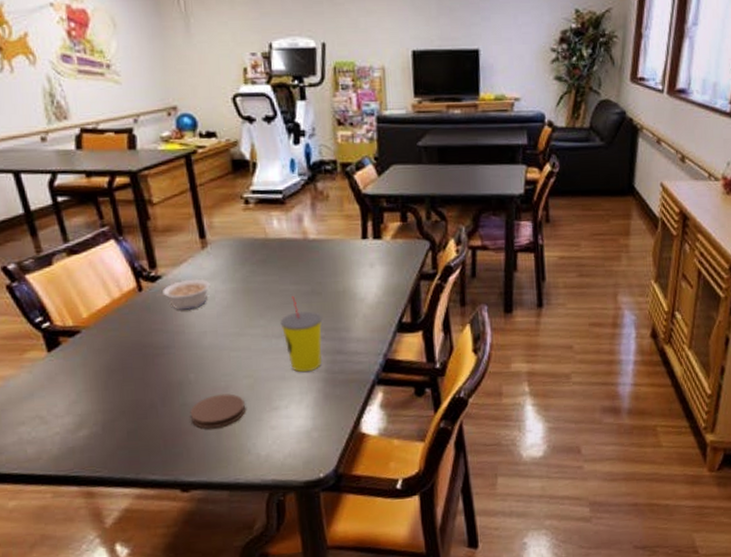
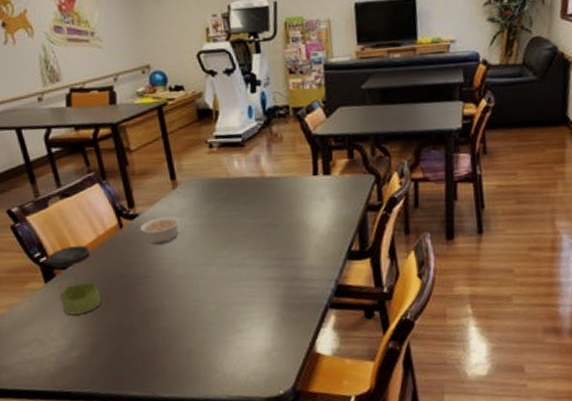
jar: none [51,309,115,389] -> present [47,244,101,315]
coaster: present [190,394,246,429] -> none [164,318,213,350]
straw: present [280,296,323,373] -> none [242,229,280,298]

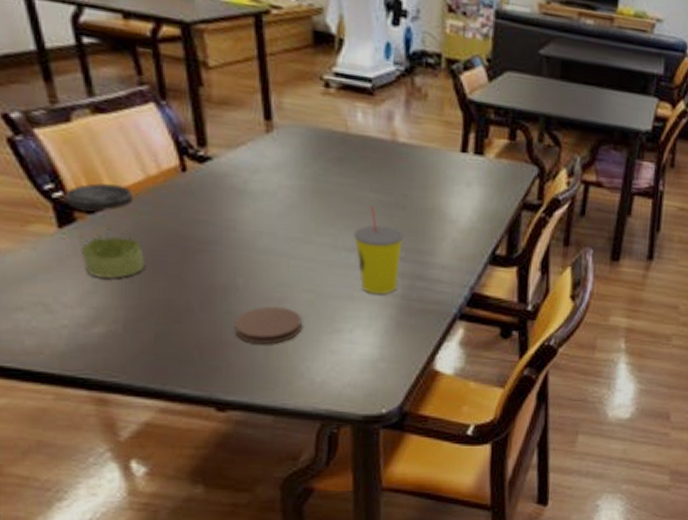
legume: present [134,215,181,245] -> none [204,165,273,204]
coaster: none [164,318,213,350] -> present [234,306,303,345]
straw: none [242,229,280,298] -> present [354,206,404,296]

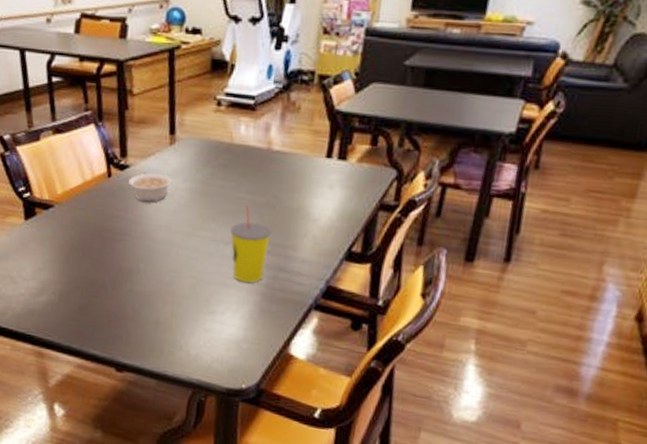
jar: present [64,183,144,278] -> none [31,186,77,260]
legume: none [204,165,273,204] -> present [122,172,172,203]
coaster: present [234,306,303,345] -> none [134,287,185,320]

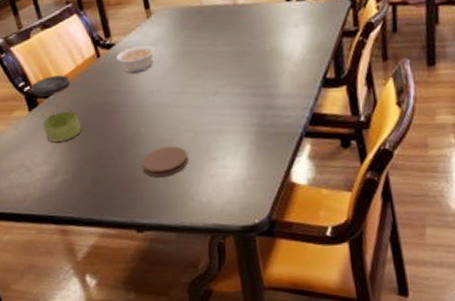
jar: none [31,186,77,260] -> present [31,74,81,142]
coaster: none [134,287,185,320] -> present [141,146,189,177]
straw: present [230,205,272,284] -> none [215,57,254,127]

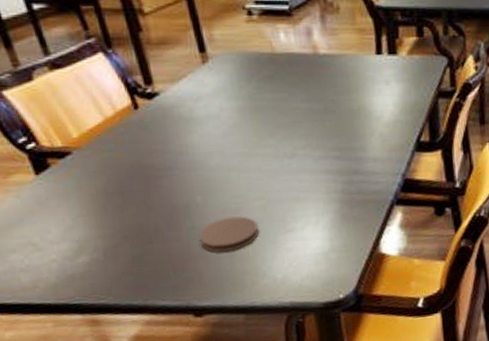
jar: present [31,74,81,142] -> none [37,128,114,214]
legume: present [111,44,155,74] -> none [154,95,214,131]

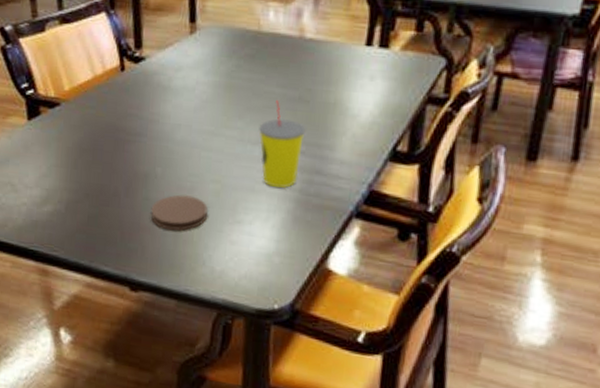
straw: none [292,115,338,194] -> present [259,101,306,189]

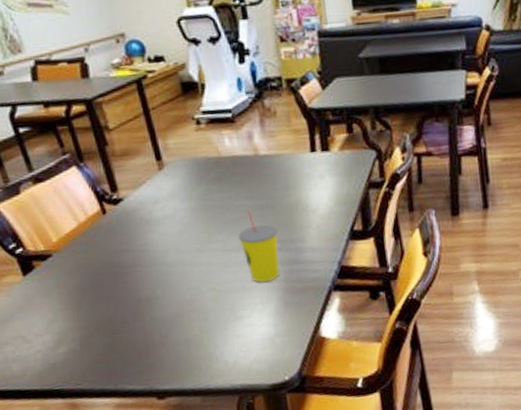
coaster: present [151,194,208,231] -> none [159,306,212,340]

